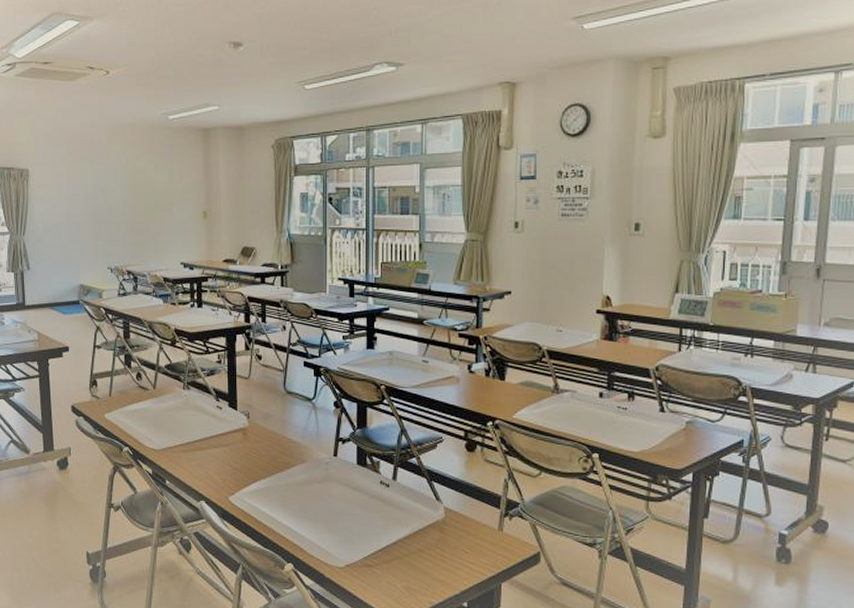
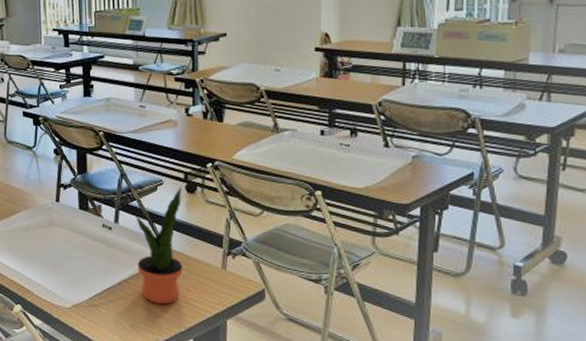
potted plant: none [414,445,462,565] -> present [135,187,183,304]

